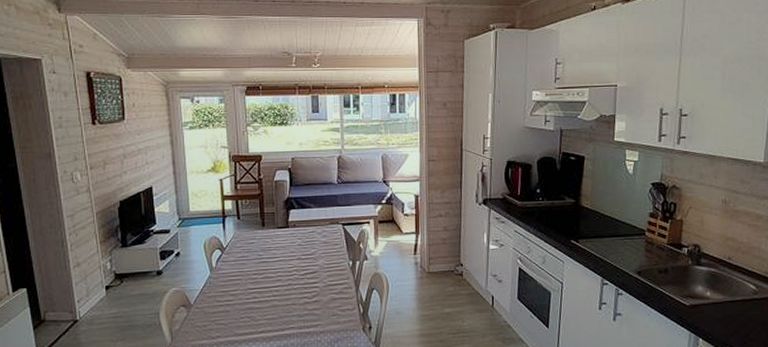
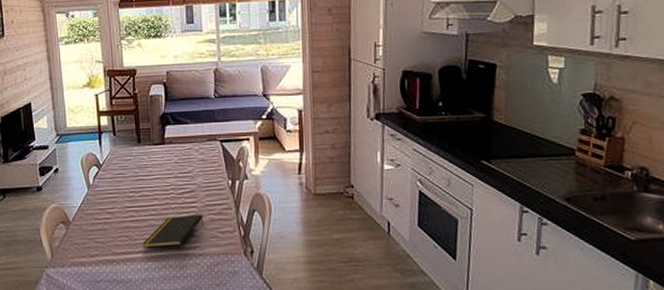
notepad: none [265,294,325,328] -> present [143,214,204,248]

